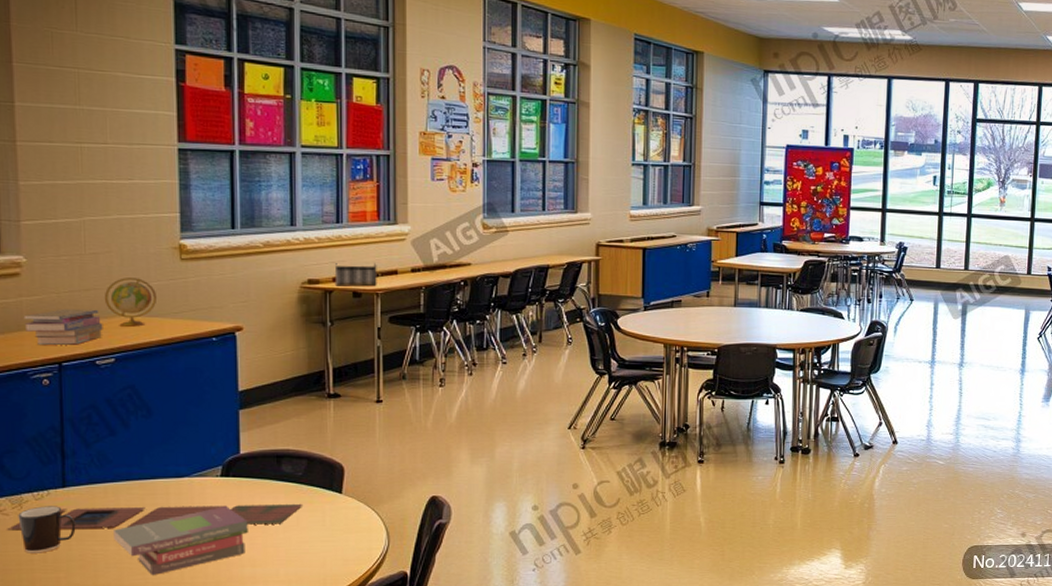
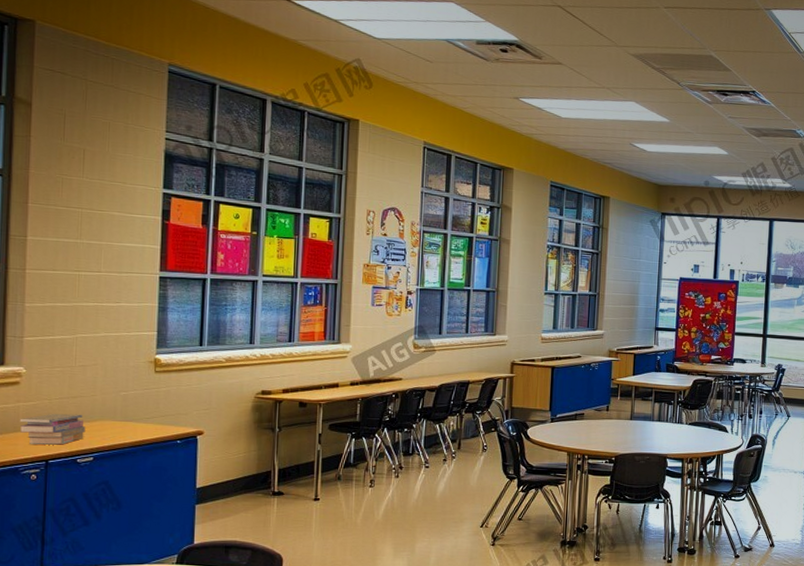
globe: present [104,278,158,328] -> none [88,387,133,431]
desk organizer: present [334,263,377,287] -> none [284,377,321,397]

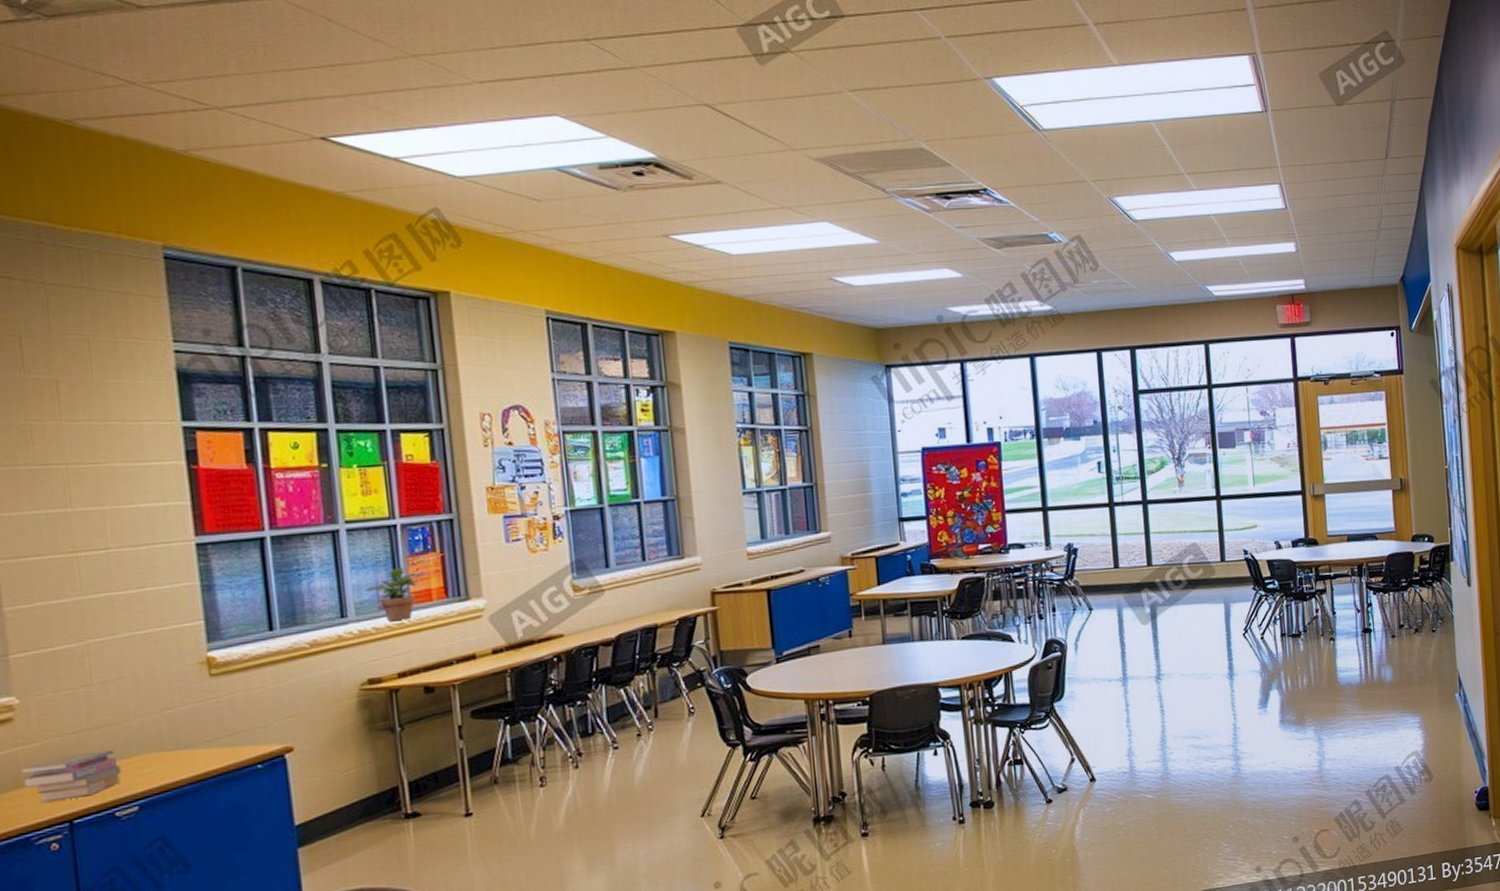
potted plant: none [269,313,306,352] -> present [365,567,417,622]

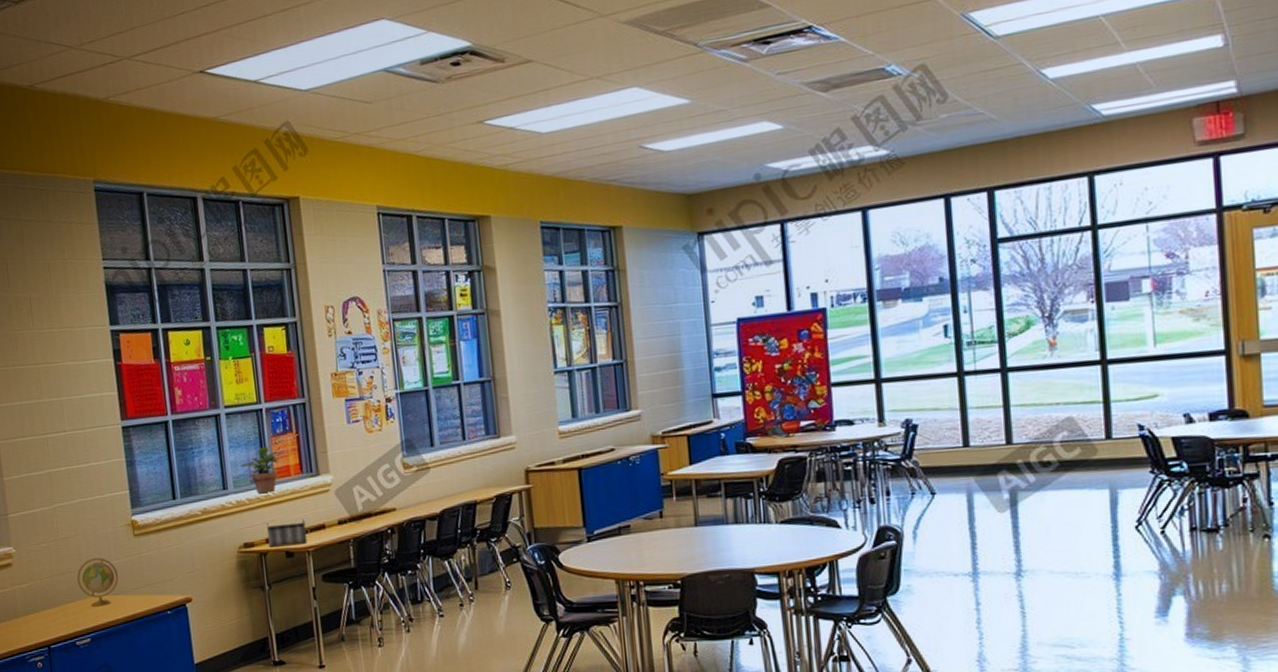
books: present [21,749,121,804] -> none [18,591,79,631]
globe: none [119,704,186,768] -> present [77,558,119,608]
desk organizer: none [398,649,453,683] -> present [266,519,308,548]

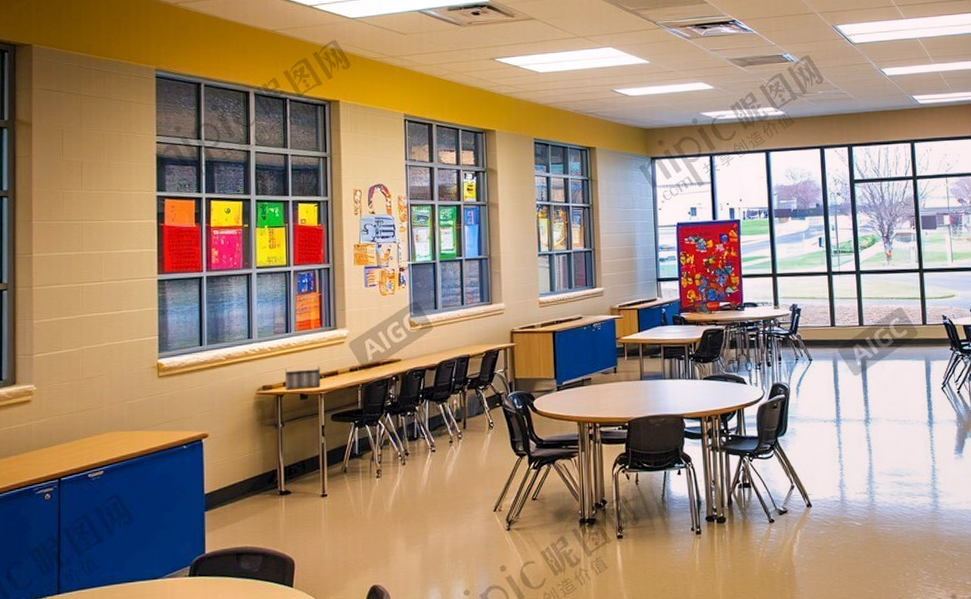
globe: present [77,558,119,608] -> none [96,396,139,442]
potted plant: present [240,446,279,494] -> none [266,302,302,343]

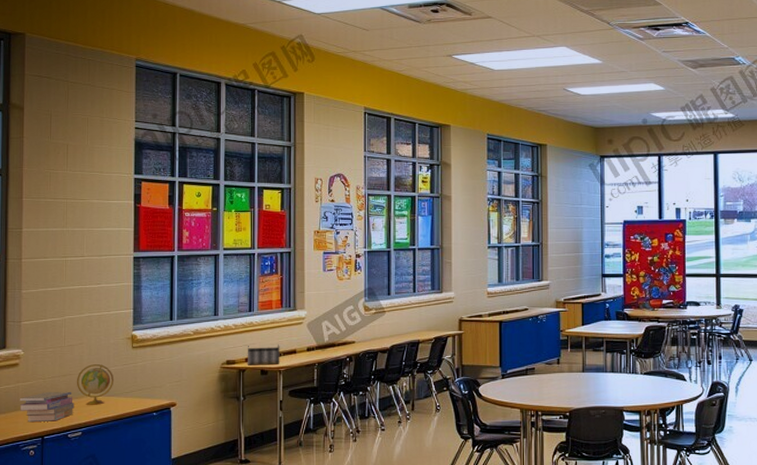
books: none [32,427,95,464] -> present [19,391,74,423]
globe: none [96,396,139,442] -> present [76,364,114,406]

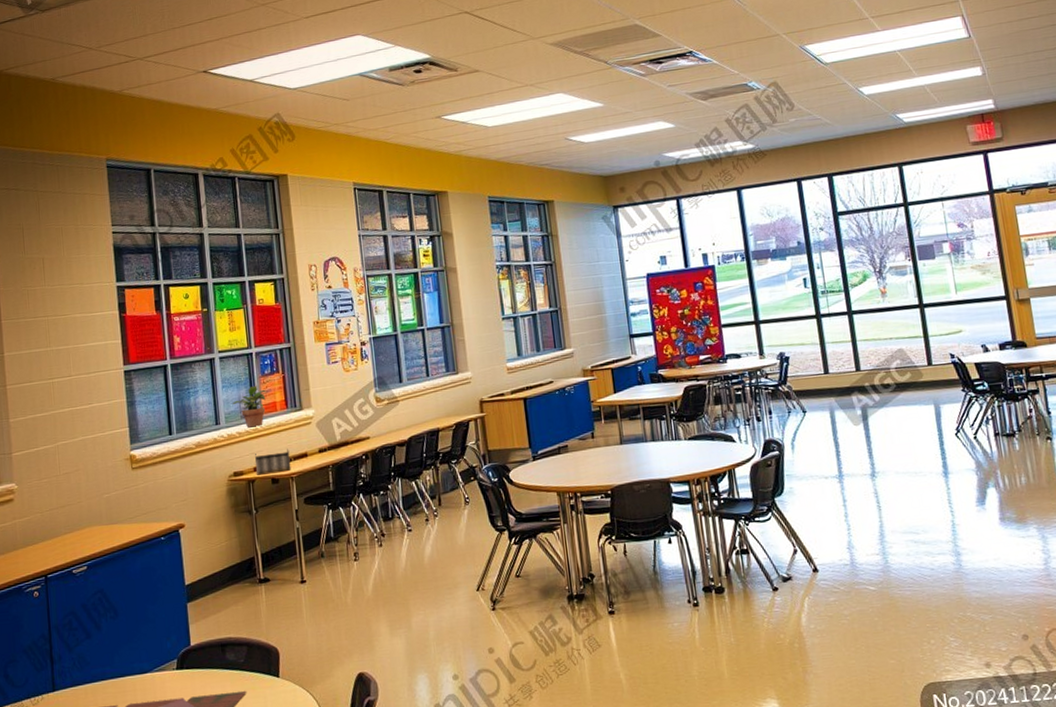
books: present [19,391,74,423] -> none [17,523,77,562]
globe: present [76,364,114,406] -> none [76,490,116,537]
potted plant: none [231,283,264,321] -> present [232,385,266,428]

